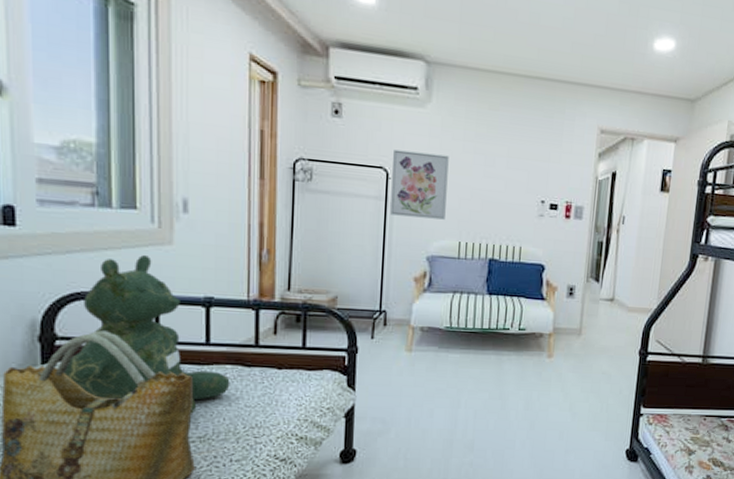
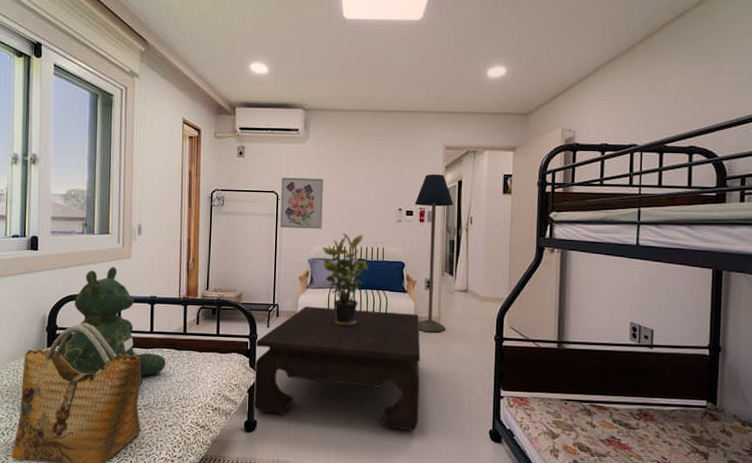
coffee table: none [351,313,558,453] -> present [253,306,421,431]
potted plant: none [445,226,502,338] -> present [322,233,369,326]
floor lamp: none [556,161,605,346] -> present [415,174,453,333]

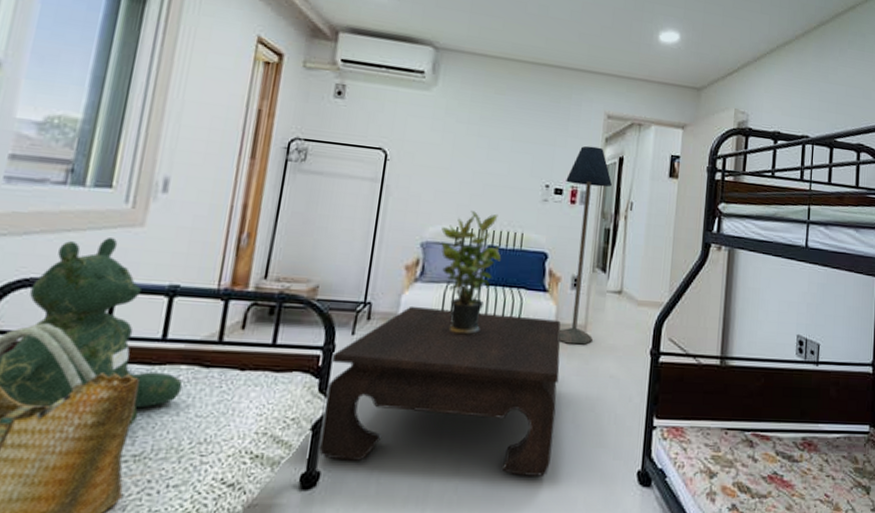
wall art: present [280,177,324,229] -> none [386,131,452,204]

